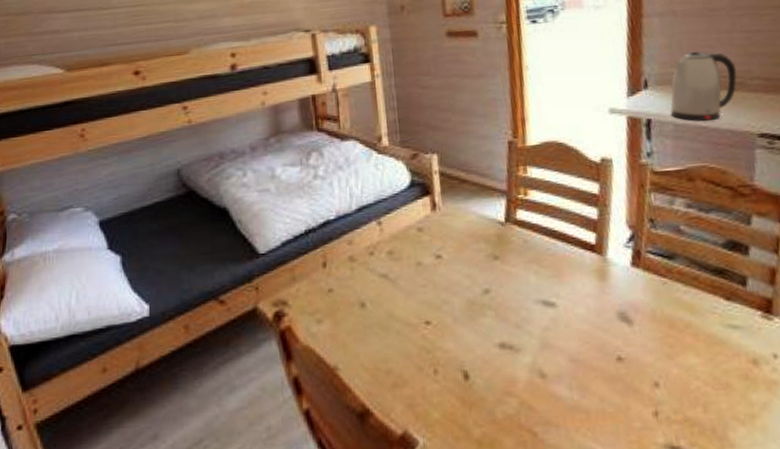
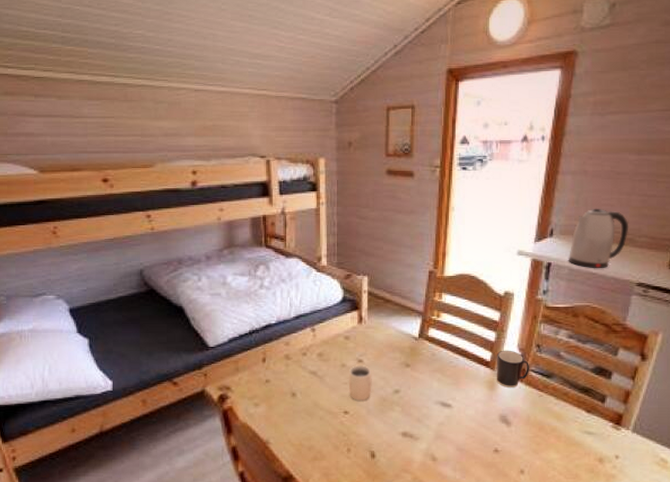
mug: none [426,261,457,307] -> present [348,364,372,401]
mug: none [603,228,646,276] -> present [496,350,530,387]

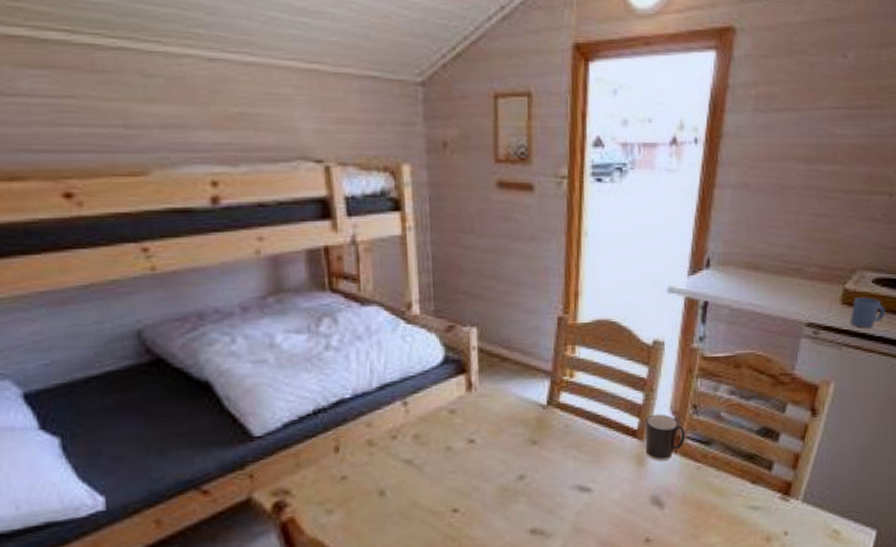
mug: present [348,364,372,401] -> none [456,446,489,494]
kettle: present [569,209,629,268] -> none [729,232,797,307]

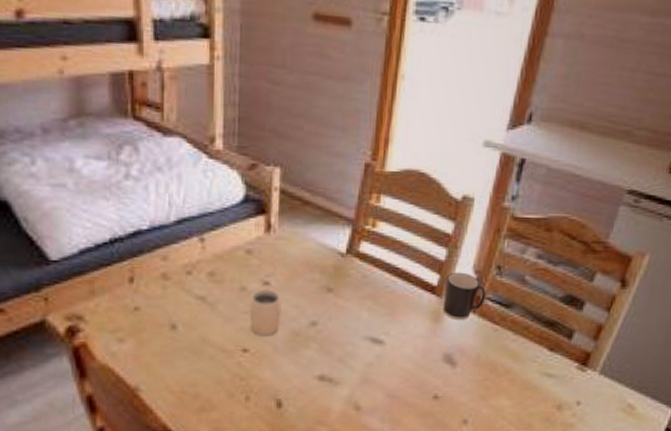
mug: none [456,446,489,494] -> present [249,287,282,335]

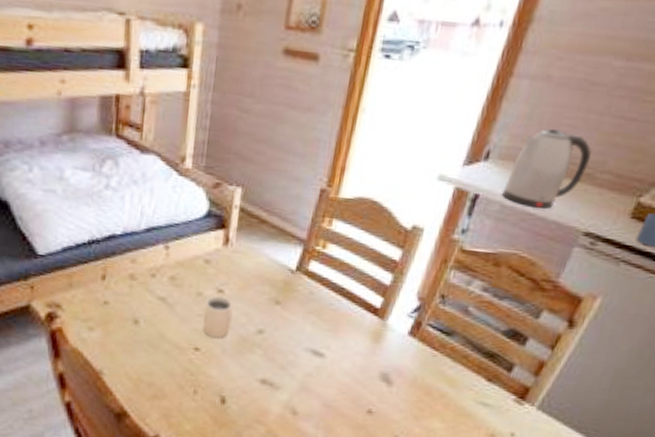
mug: present [442,272,487,320] -> none [383,296,428,343]
kettle: none [548,88,629,169] -> present [502,129,593,209]

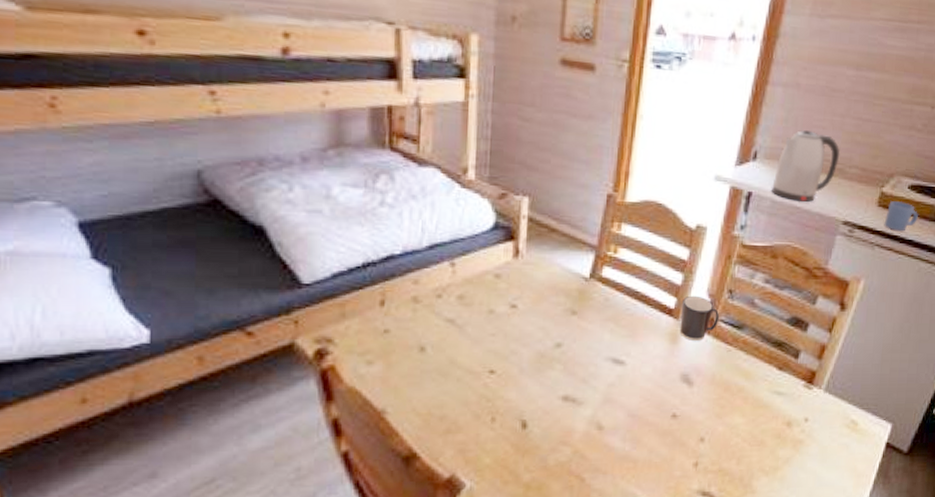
mug: present [203,294,233,338] -> none [496,310,528,357]
mug: none [383,296,428,343] -> present [679,295,720,341]

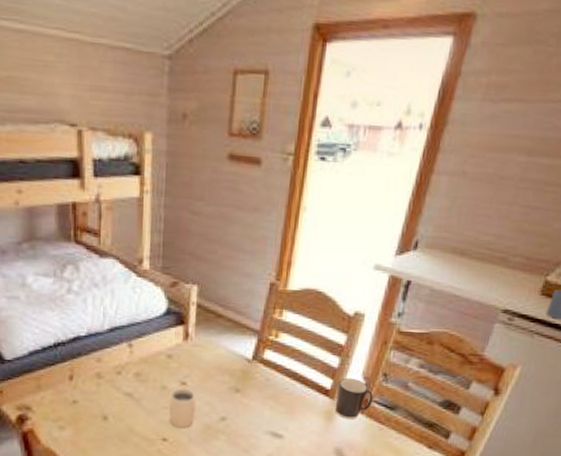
mug: none [496,310,528,357] -> present [168,387,196,427]
kettle: present [772,130,841,202] -> none [431,219,505,290]

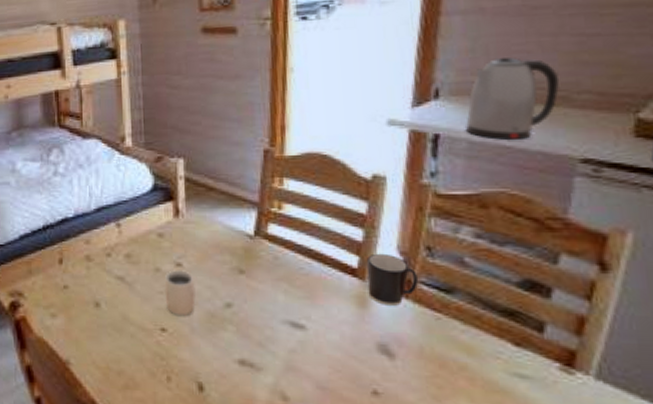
kettle: none [431,219,505,290] -> present [466,57,560,140]

